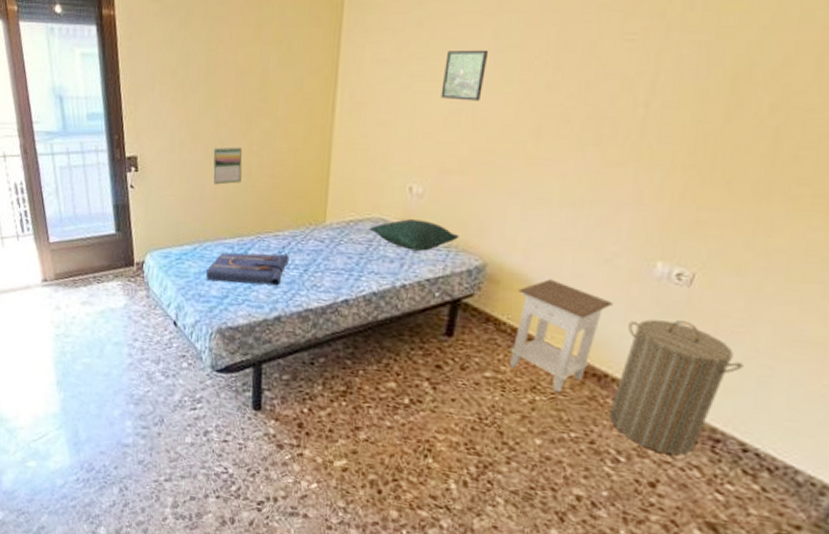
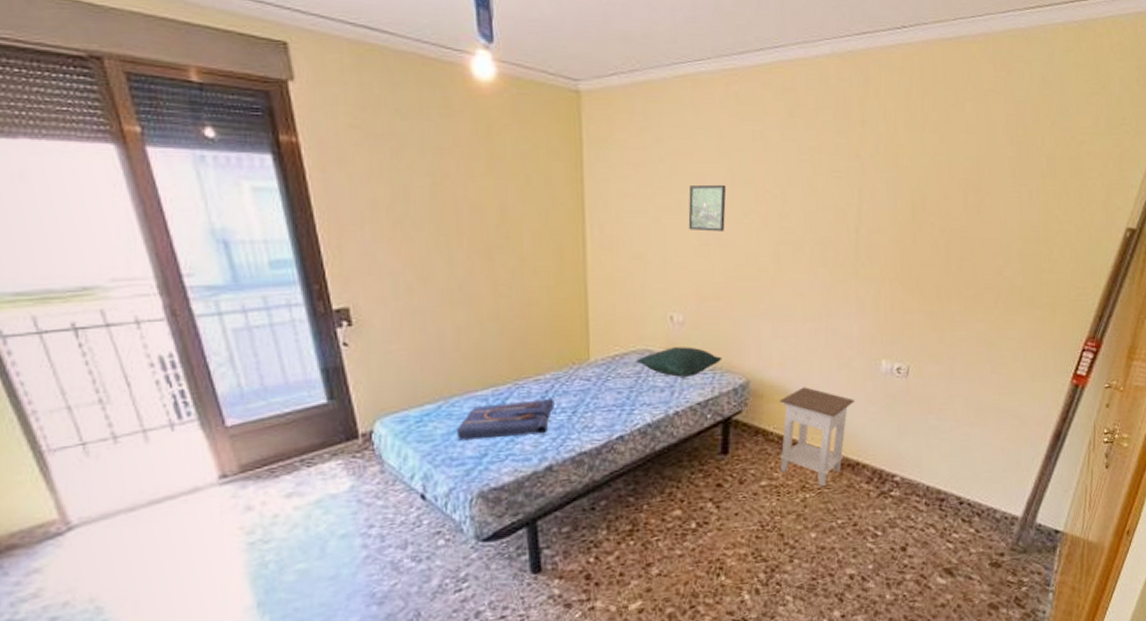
calendar: present [212,146,243,185] -> none [450,288,489,332]
laundry hamper: present [609,319,744,455] -> none [864,406,951,520]

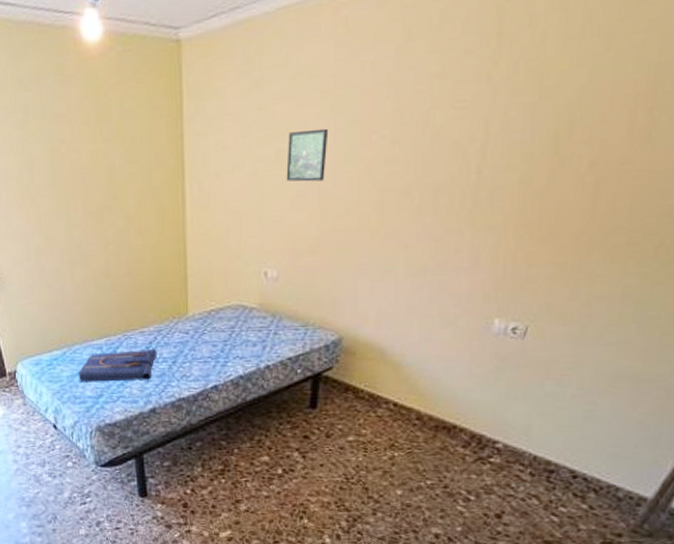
pillow: present [635,347,722,377] -> none [229,302,315,332]
nightstand: present [779,387,855,487] -> none [368,345,457,447]

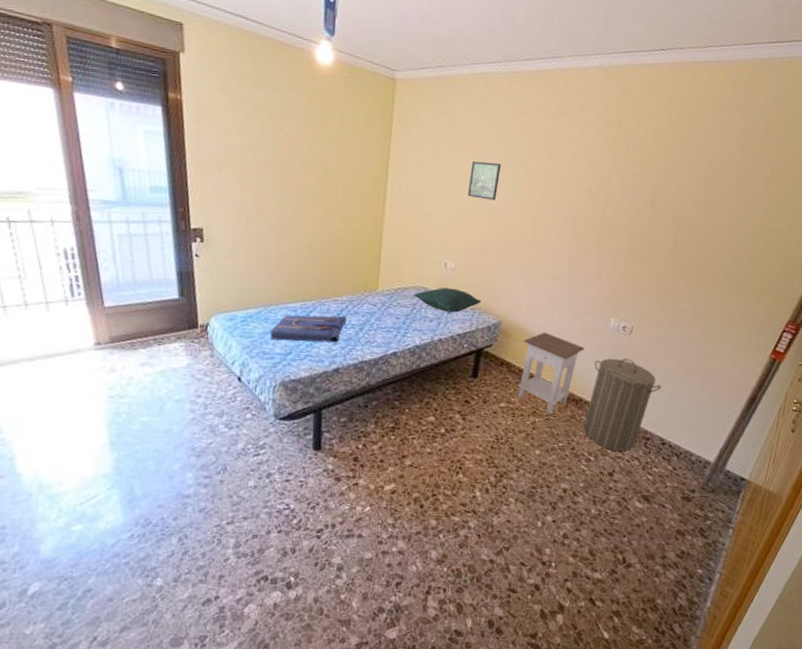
pillow: none [229,302,315,332] -> present [413,287,482,313]
nightstand: none [368,345,457,447] -> present [517,332,585,415]
laundry hamper: none [459,370,572,489] -> present [583,358,662,452]

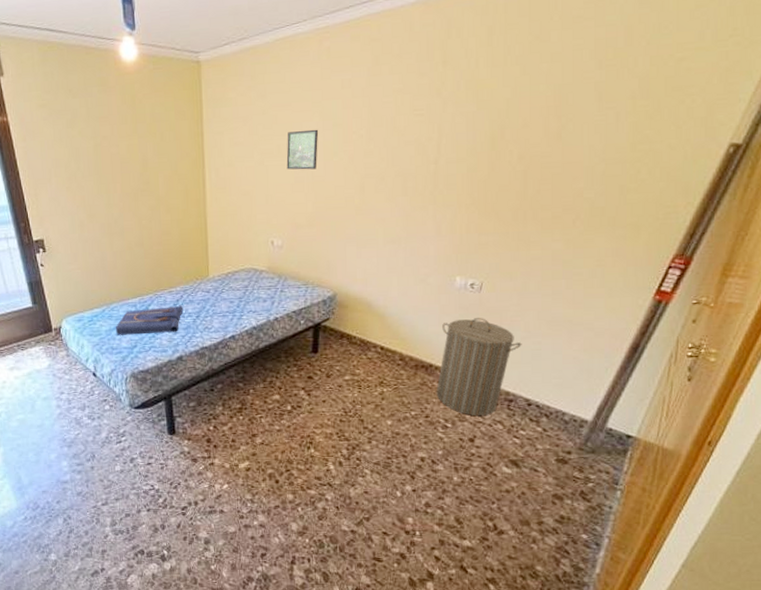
pillow: present [413,287,482,313] -> none [243,266,314,290]
nightstand: present [517,332,585,415] -> none [361,299,429,384]

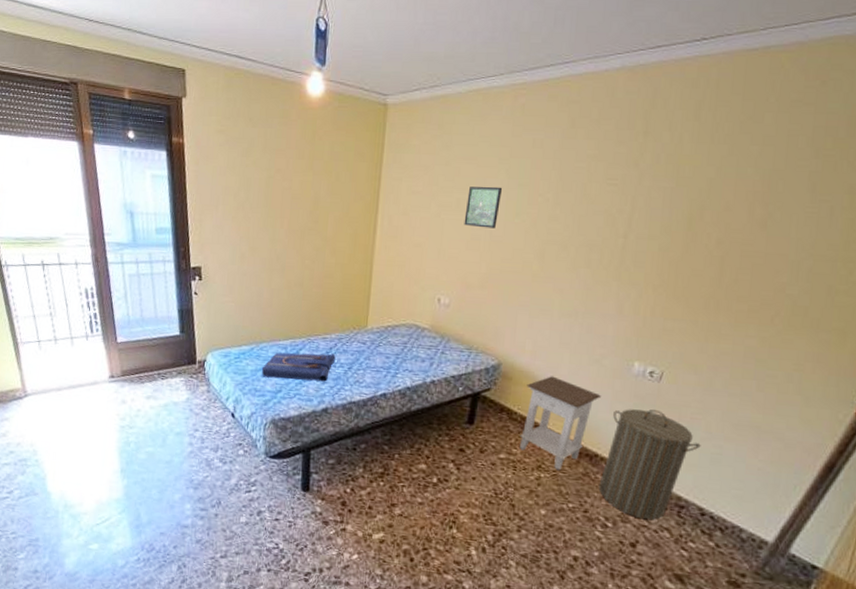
nightstand: none [361,299,429,384] -> present [519,376,601,470]

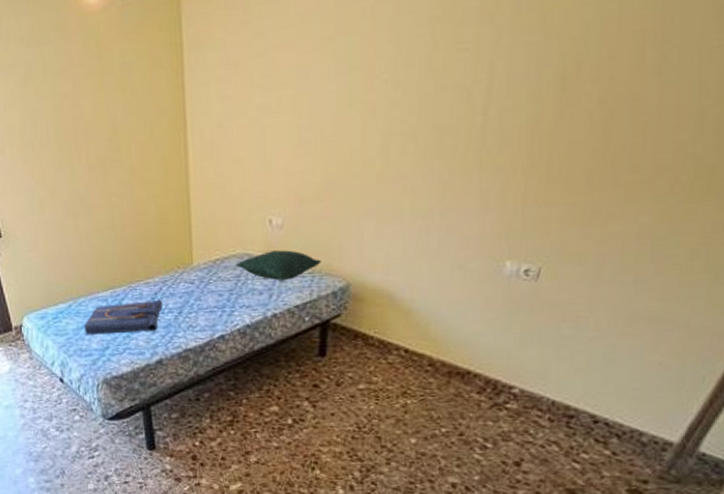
pillow: none [404,325,479,353] -> present [235,250,322,280]
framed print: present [464,186,503,229] -> none [288,74,331,129]
nightstand: present [519,376,601,470] -> none [379,290,469,394]
laundry hamper: present [598,409,701,520] -> none [474,313,590,435]

